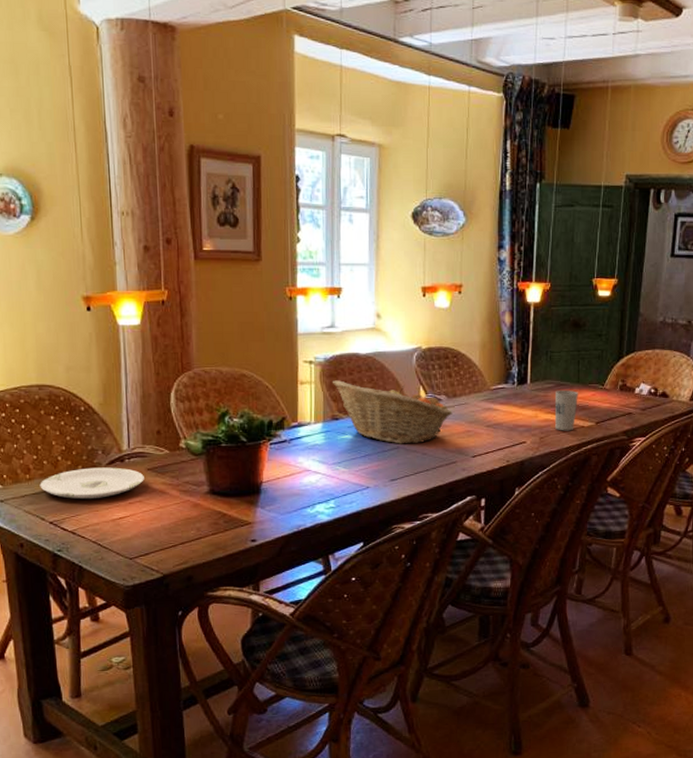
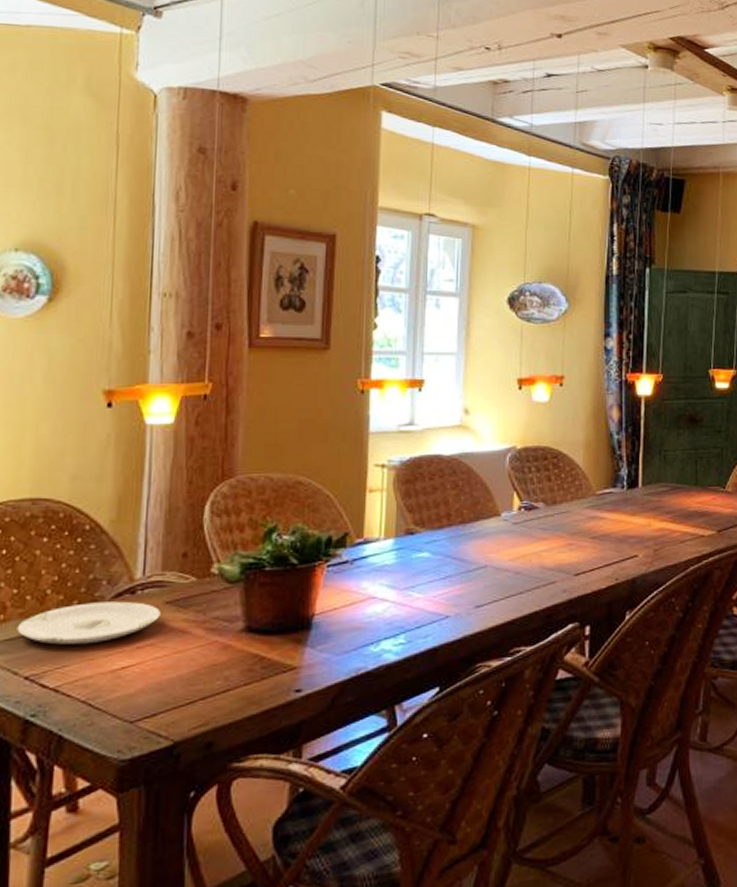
fruit basket: present [332,380,453,444] -> none [407,487,552,562]
cup: present [554,389,578,431] -> none [670,493,697,542]

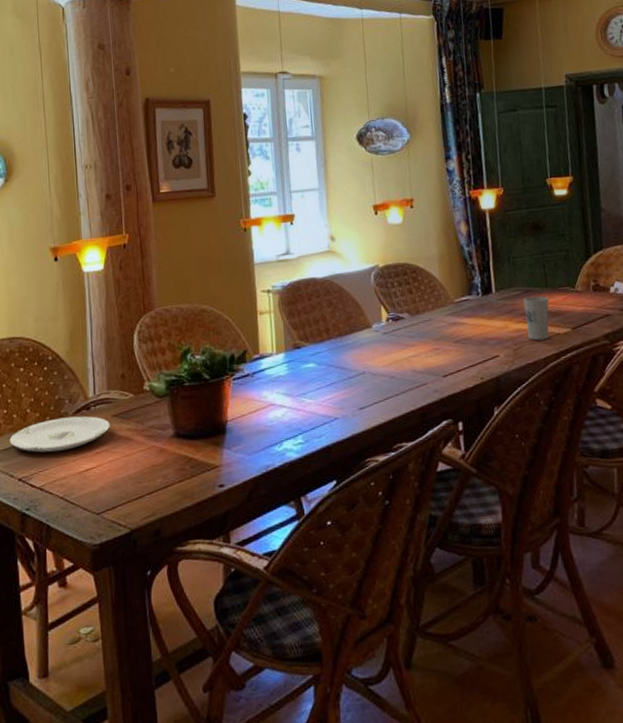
cup: none [670,493,697,542] -> present [524,295,550,341]

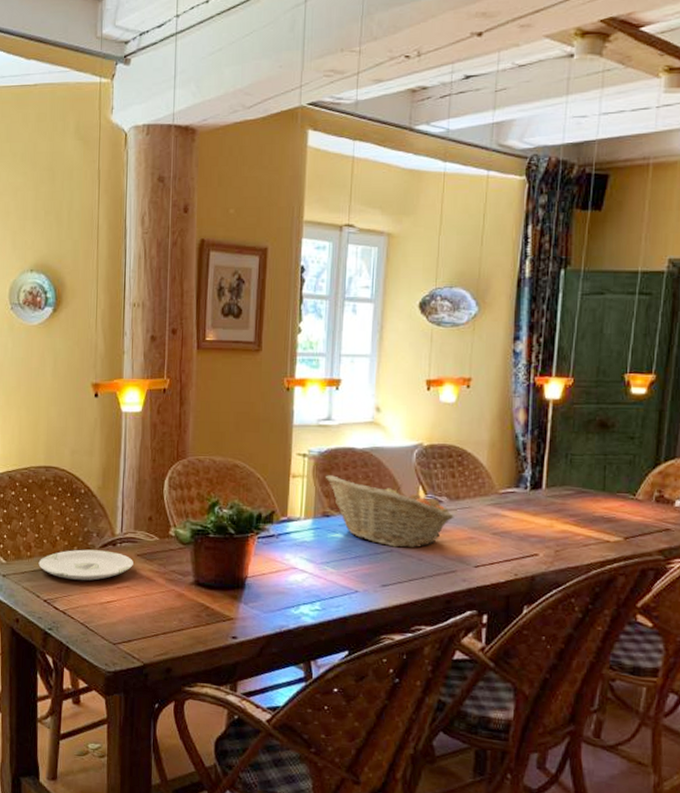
fruit basket: none [291,306,417,369] -> present [325,475,454,548]
cup: present [524,295,550,341] -> none [573,497,603,546]

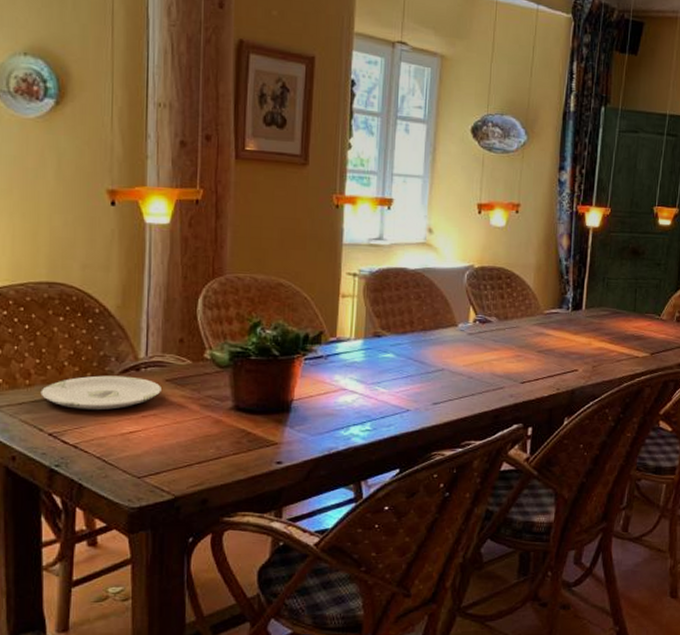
fruit basket: present [325,475,454,548] -> none [376,295,503,367]

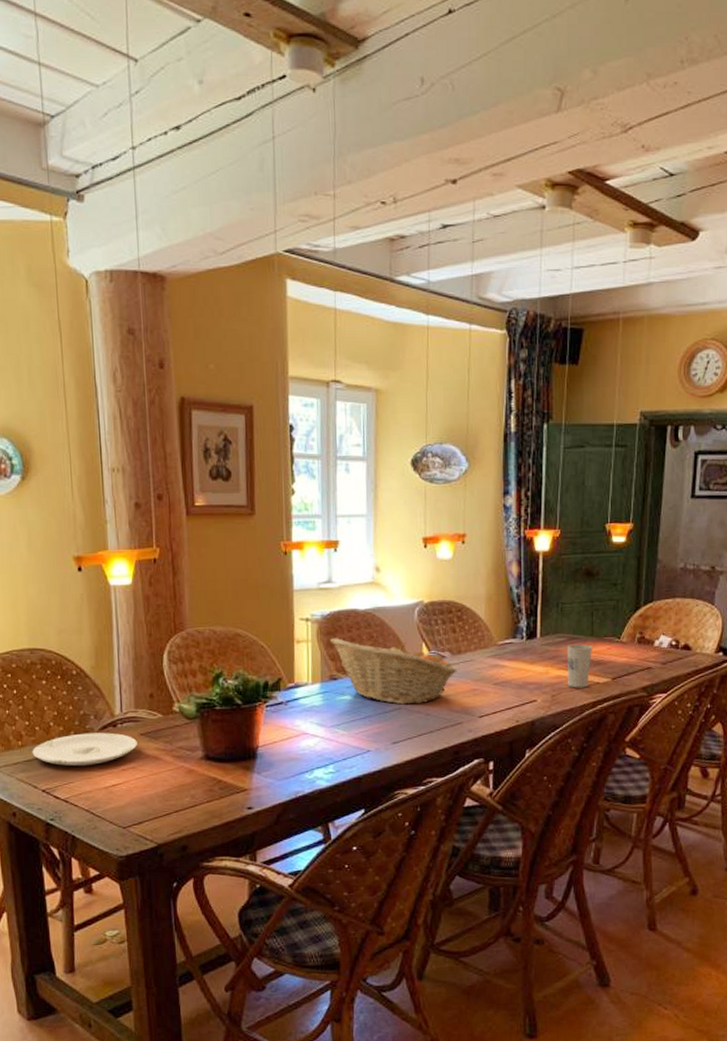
fruit basket: none [376,295,503,367] -> present [329,638,457,705]
cup: none [608,317,634,361] -> present [567,643,592,688]

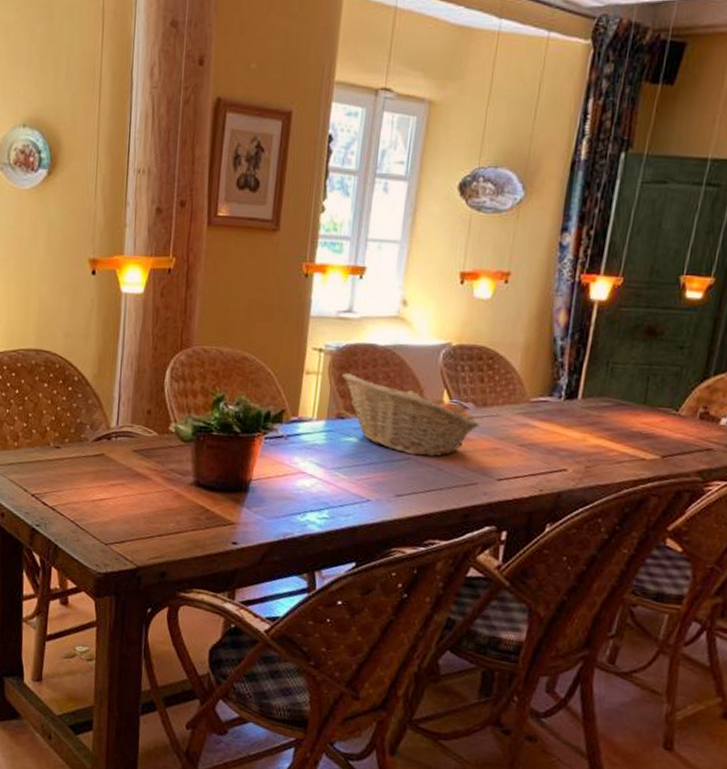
plate: present [32,732,137,767] -> none [26,442,129,476]
cup: present [567,643,592,688] -> none [607,410,643,463]

